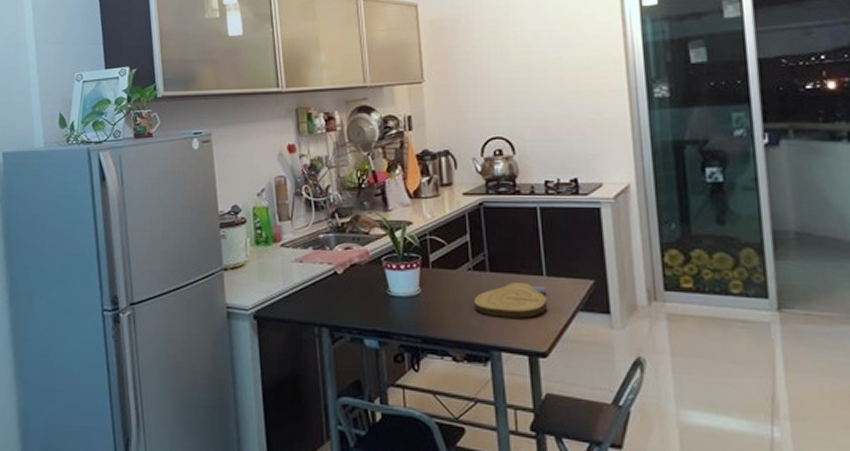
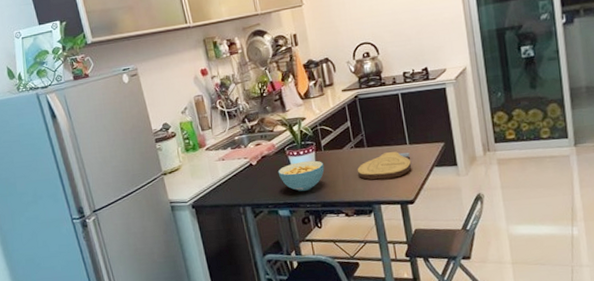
cereal bowl: none [369,278,430,318] -> present [277,160,325,191]

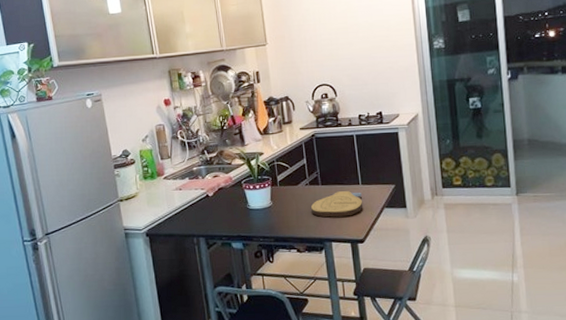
cereal bowl: present [277,160,325,191] -> none [233,195,279,225]

